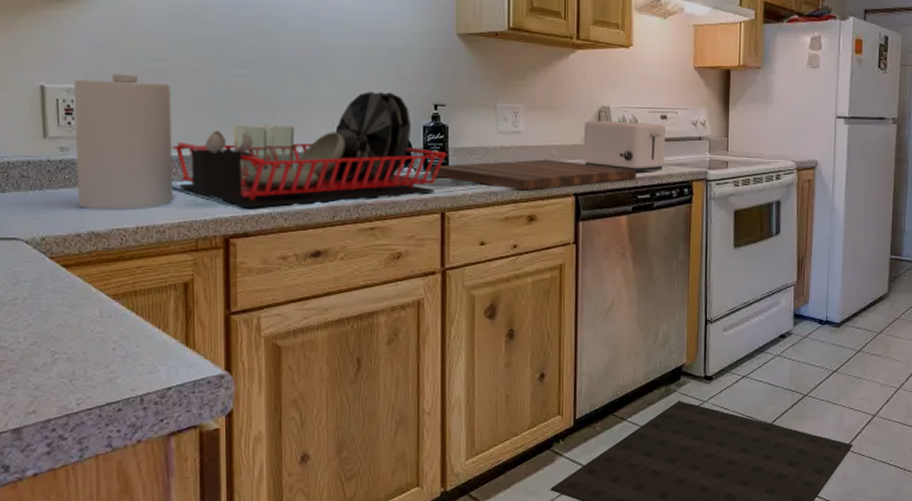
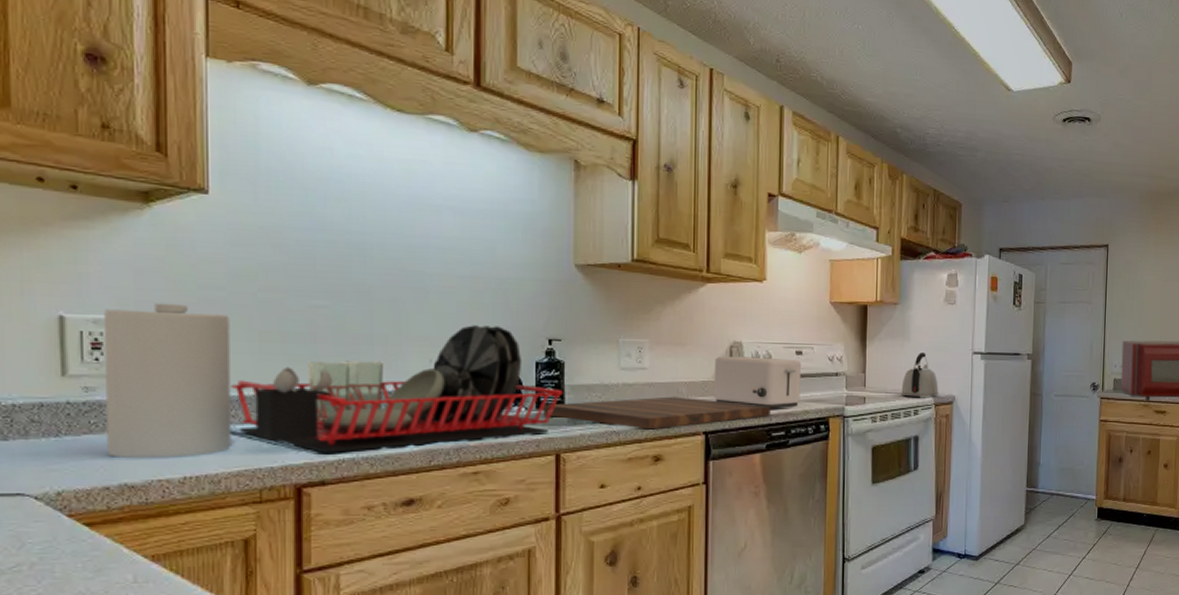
kettle: none [763,117,801,163] -> present [901,353,939,398]

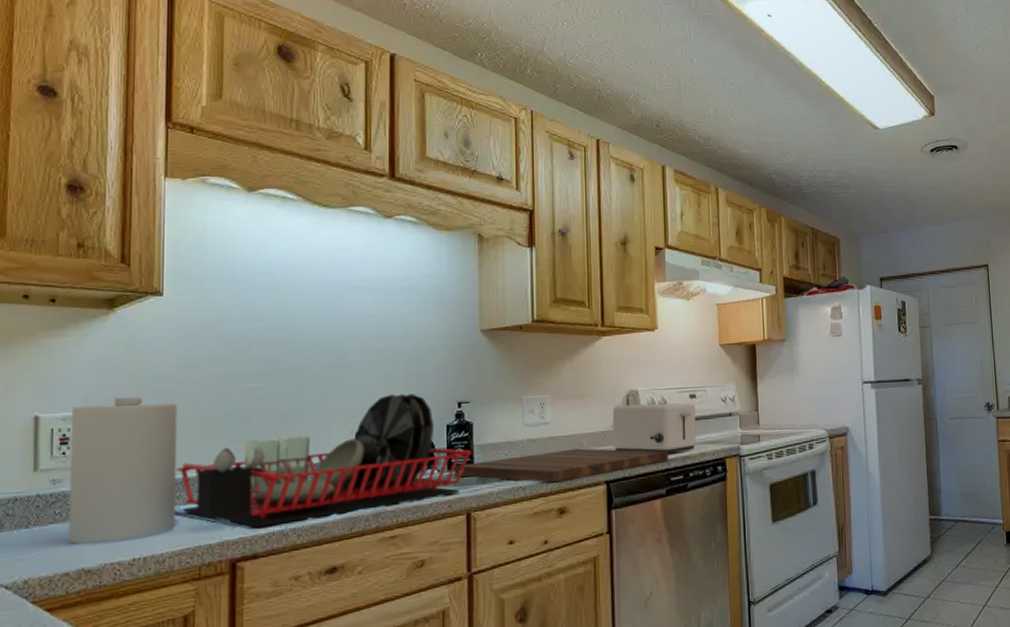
kettle: present [901,353,939,398] -> none [794,386,832,432]

